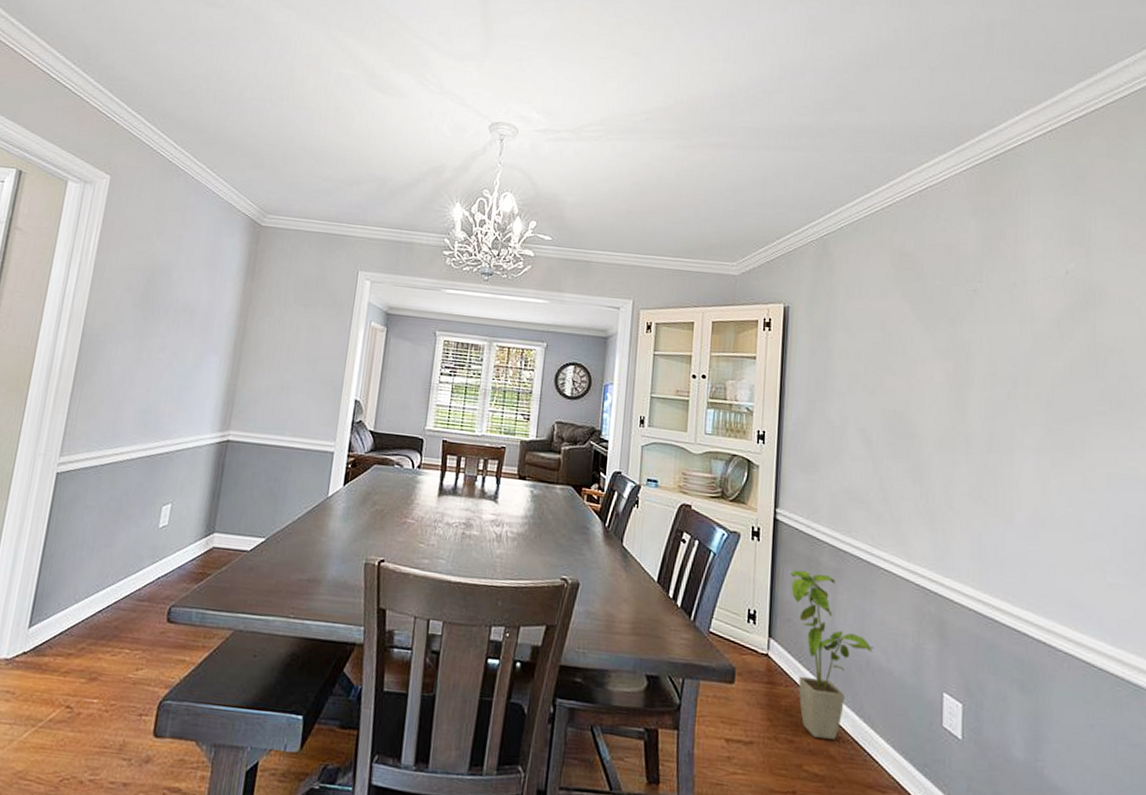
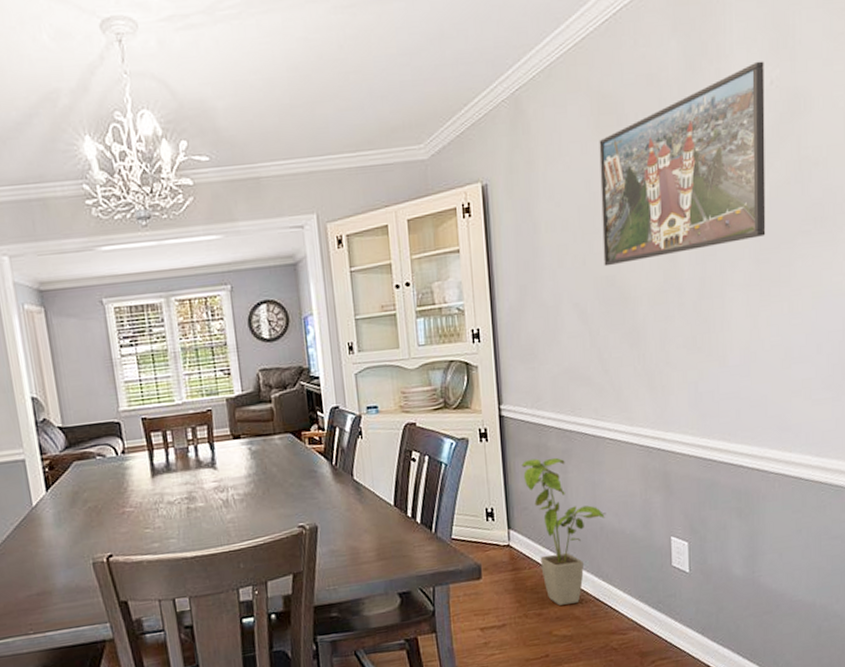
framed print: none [893,252,1060,408] -> present [599,61,766,267]

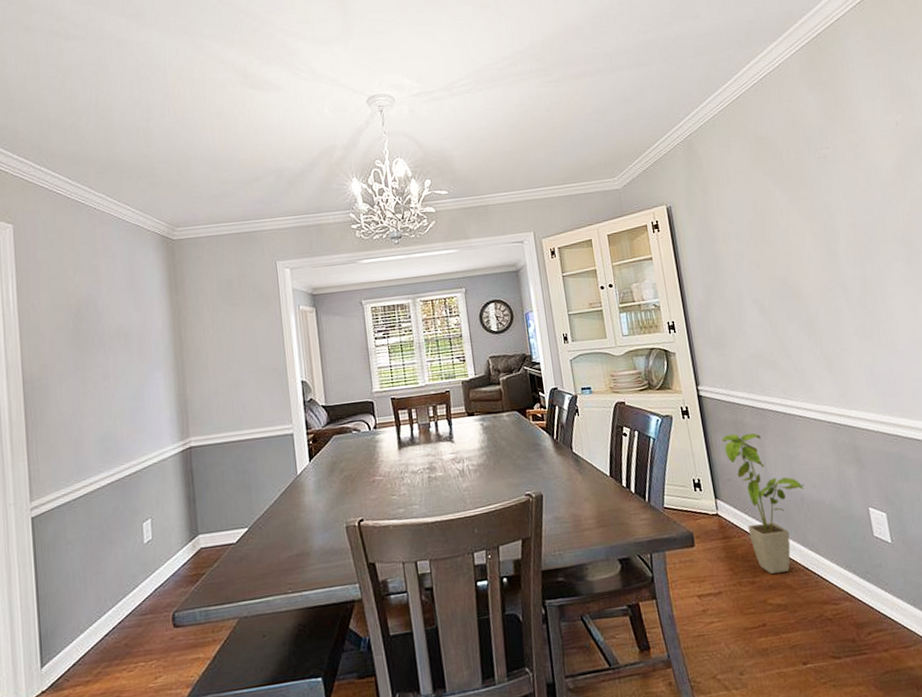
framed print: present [599,61,766,267] -> none [760,109,913,269]

